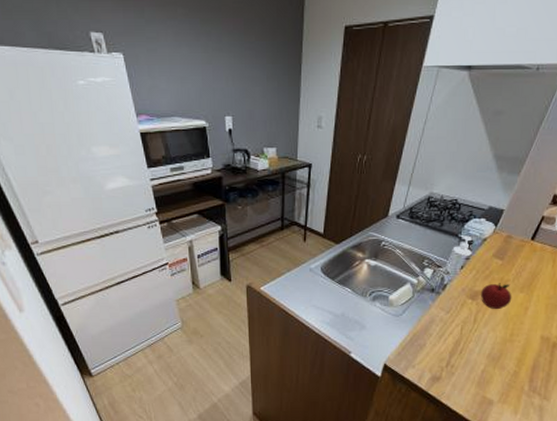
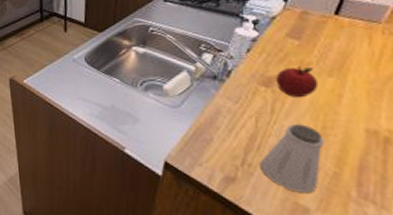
saltshaker: none [460,332,512,388] -> present [259,124,326,193]

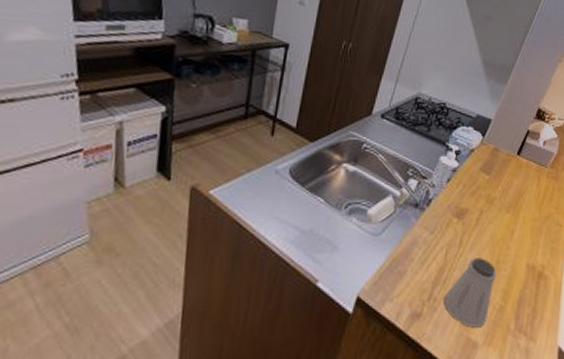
apple: present [275,66,319,98] -> none [466,201,499,232]

